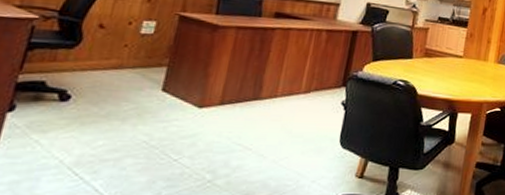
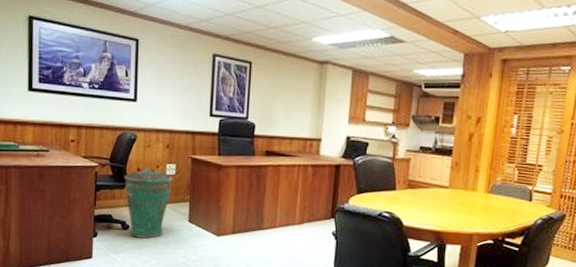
trash can: none [68,24,149,113] -> present [123,168,173,239]

